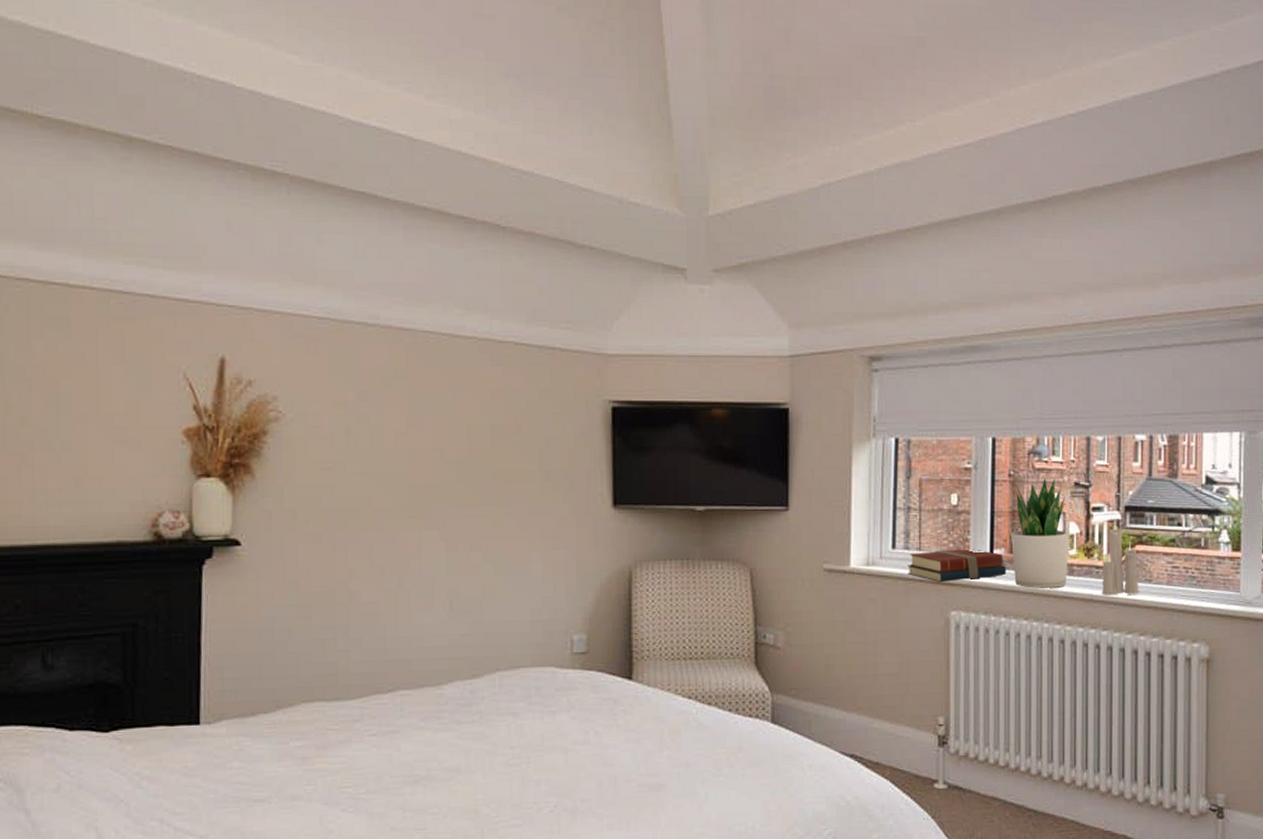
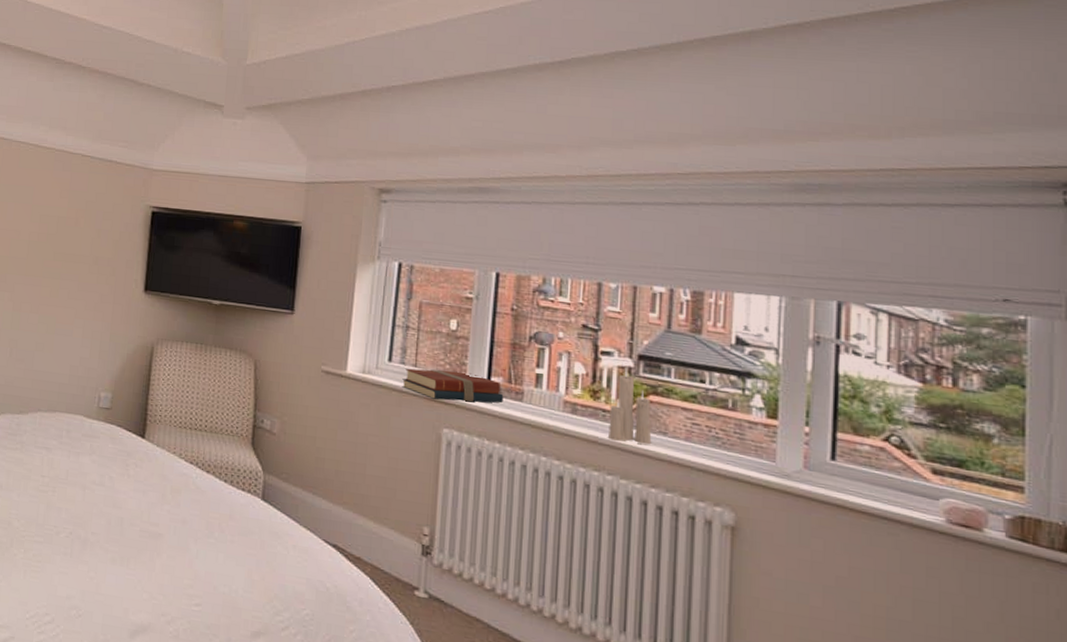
planter: present [1013,479,1068,589] -> none [511,317,573,424]

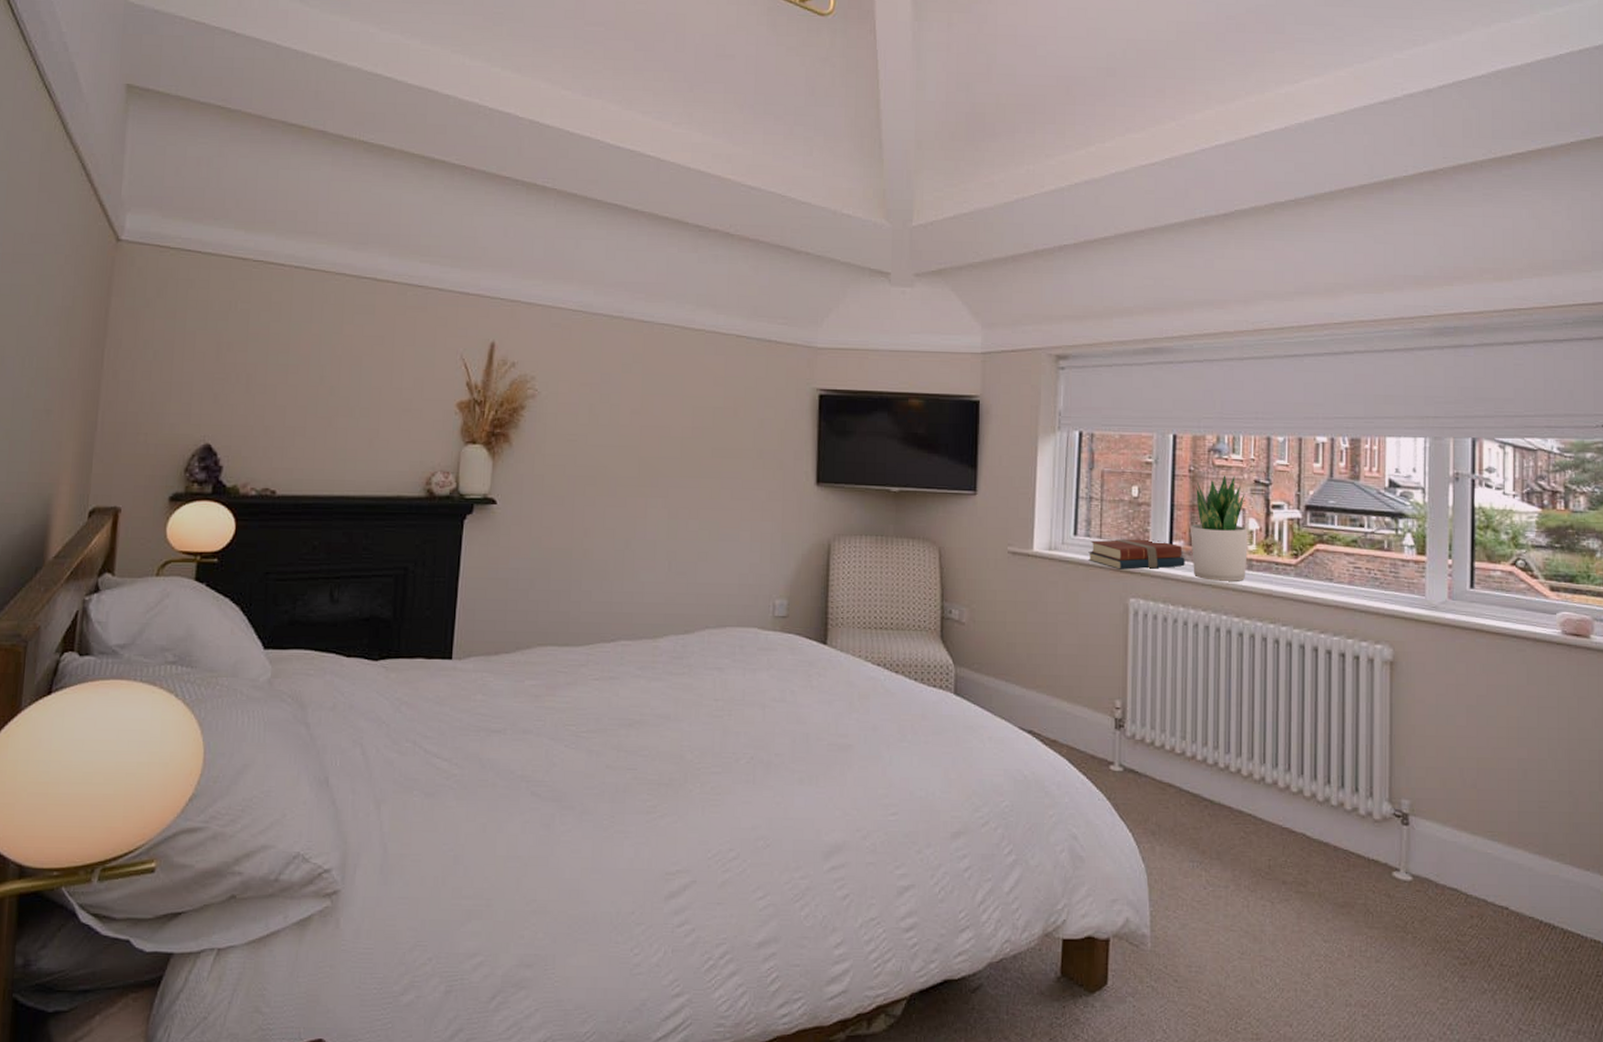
planter: none [511,317,573,424] -> present [1192,475,1248,582]
candle: present [607,368,652,445] -> none [1281,520,1320,593]

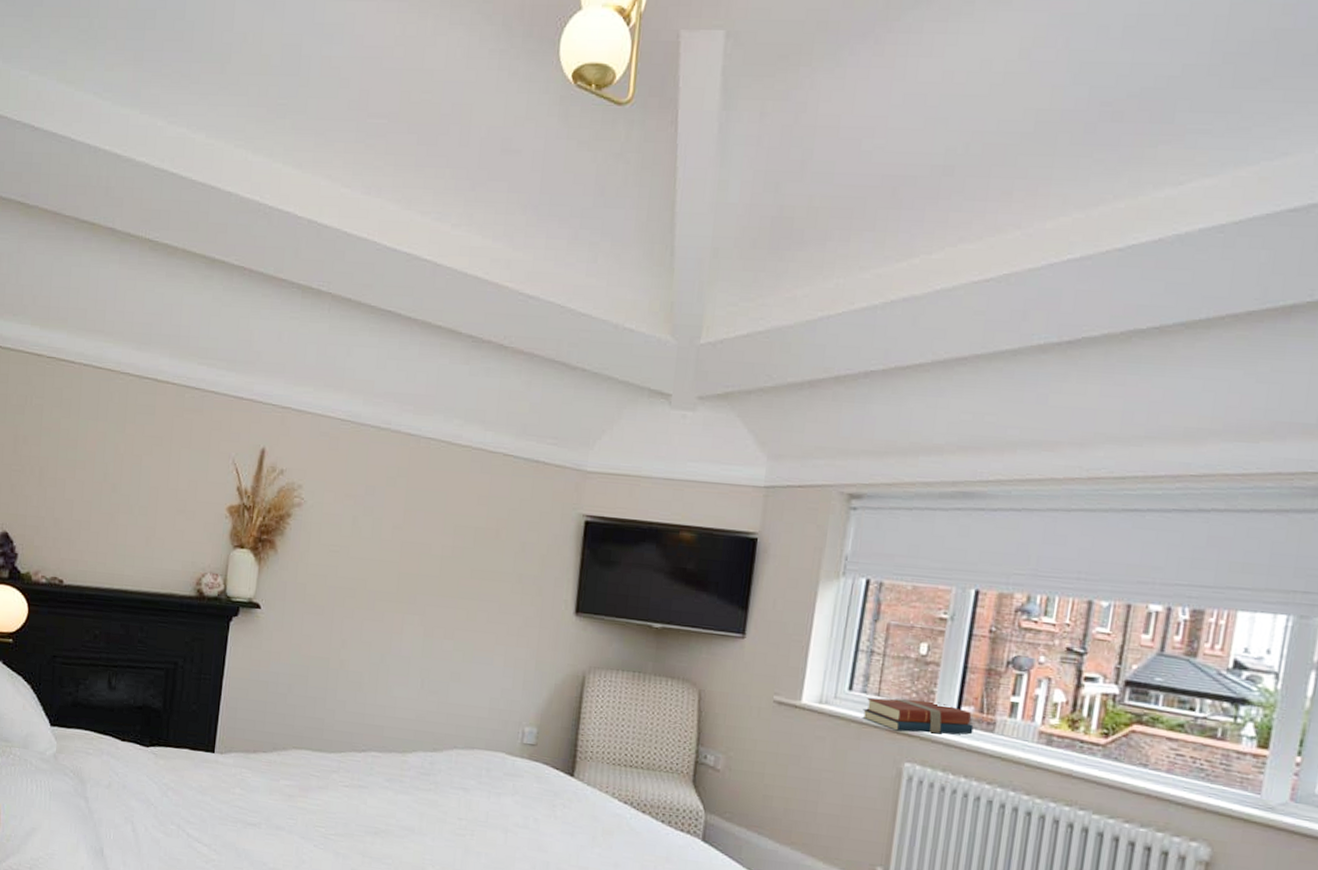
planter: present [1192,475,1248,582] -> none [981,640,1054,757]

